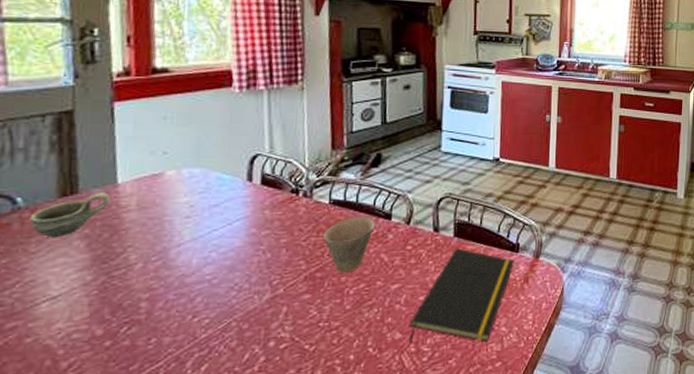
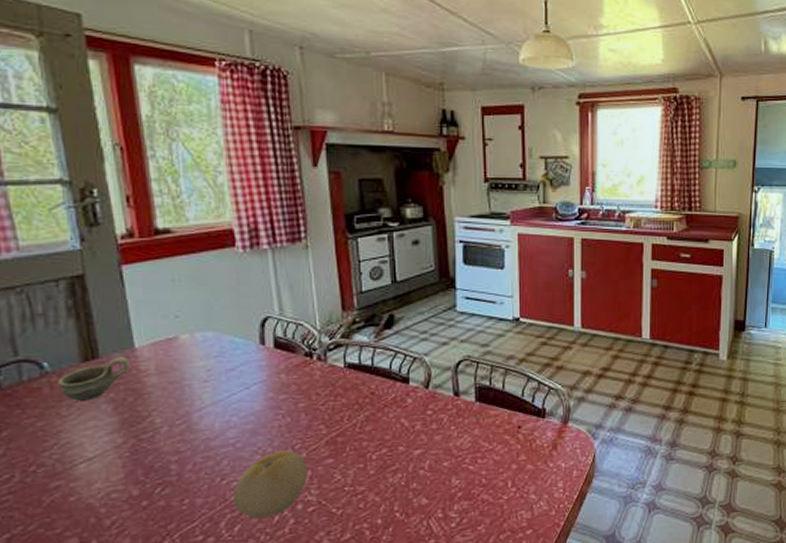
fruit: none [203,285,284,358] -> present [233,449,308,519]
cup: present [324,216,376,274] -> none [342,380,393,438]
notepad: present [409,248,514,343] -> none [435,413,541,510]

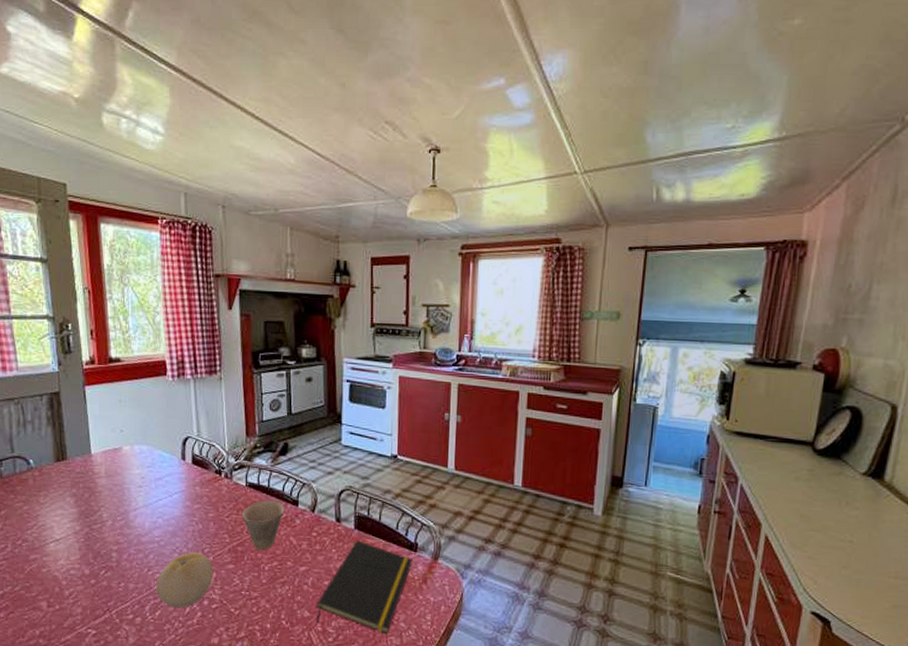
cup: present [57,357,131,402] -> none [38,460,88,494]
cup: none [342,380,393,438] -> present [243,500,285,551]
notepad: none [435,413,541,510] -> present [316,540,413,635]

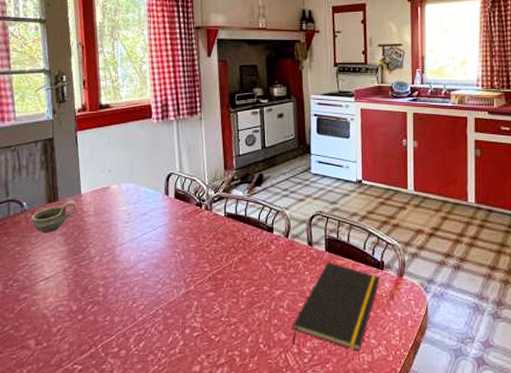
cup: none [38,460,88,494] -> present [31,201,78,234]
fruit: present [156,551,214,608] -> none [140,282,195,338]
cup: present [243,500,285,551] -> none [222,228,261,277]

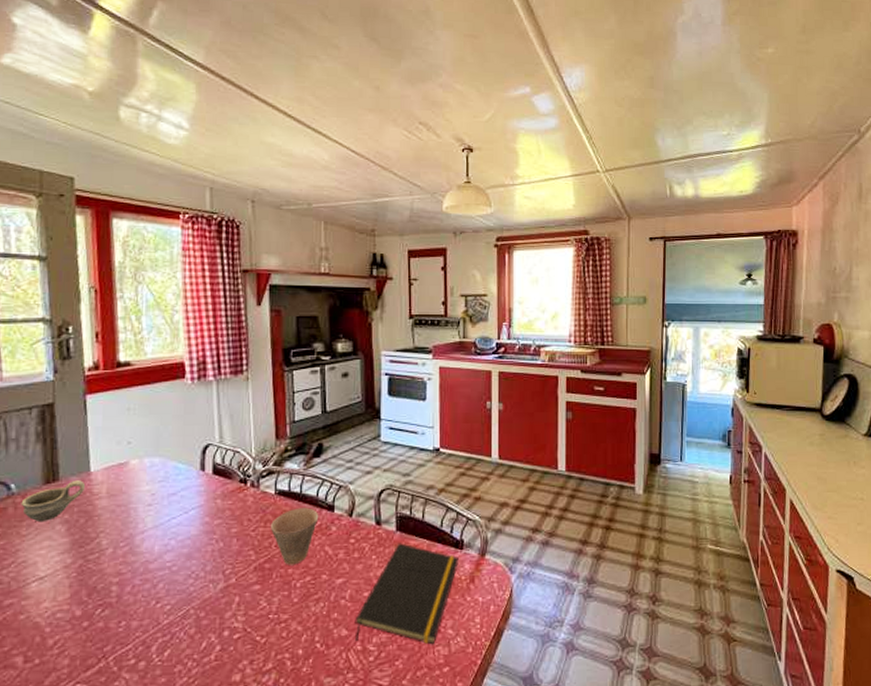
cup: none [222,228,261,277] -> present [271,507,319,565]

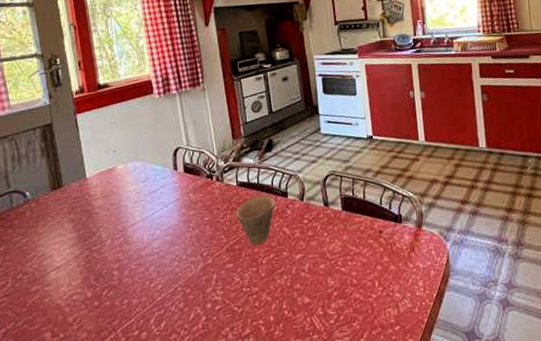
cup: present [21,480,86,523] -> none [35,185,84,222]
notepad: present [355,543,459,645] -> none [314,220,399,307]

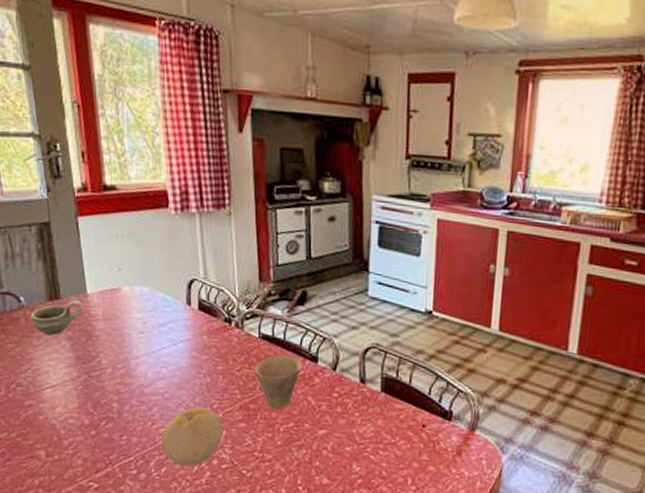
cup: none [35,185,84,222] -> present [30,300,84,336]
fruit: none [159,256,214,316] -> present [161,406,223,467]

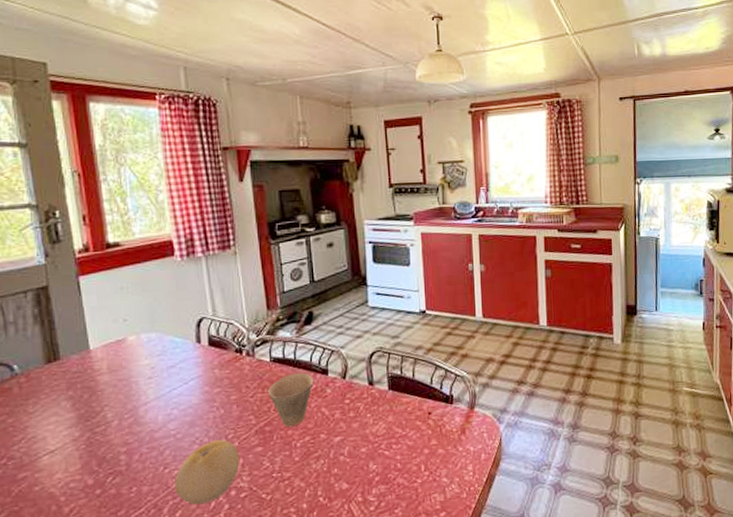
cup: present [30,300,84,336] -> none [25,358,87,400]

